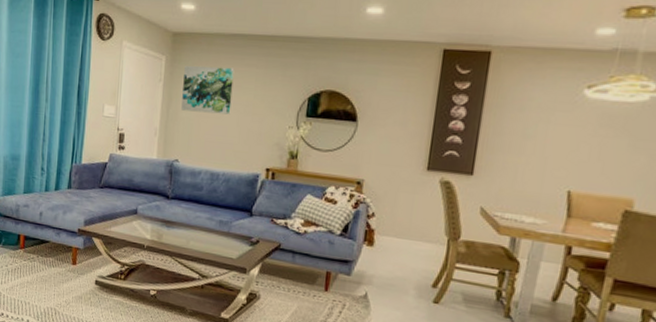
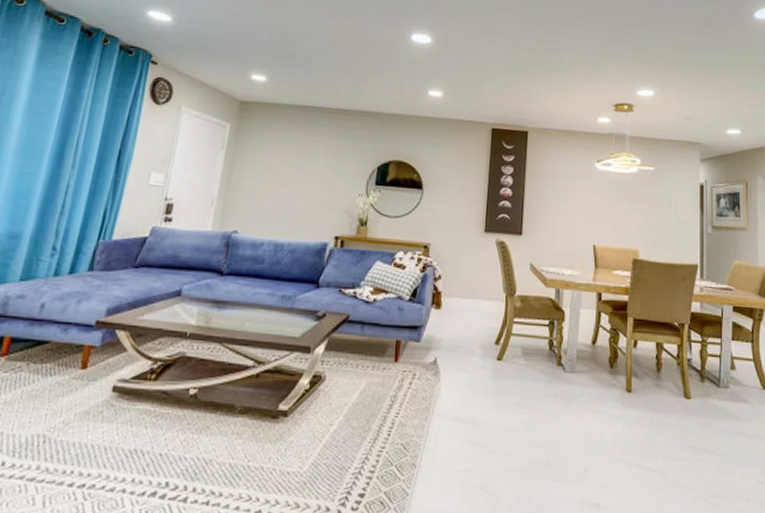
wall art: present [181,65,235,115] -> none [245,134,305,183]

